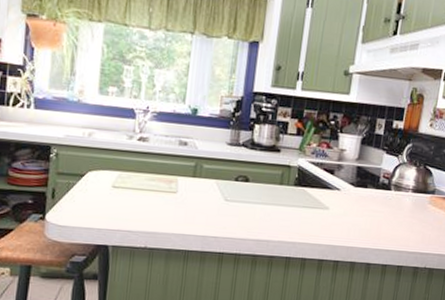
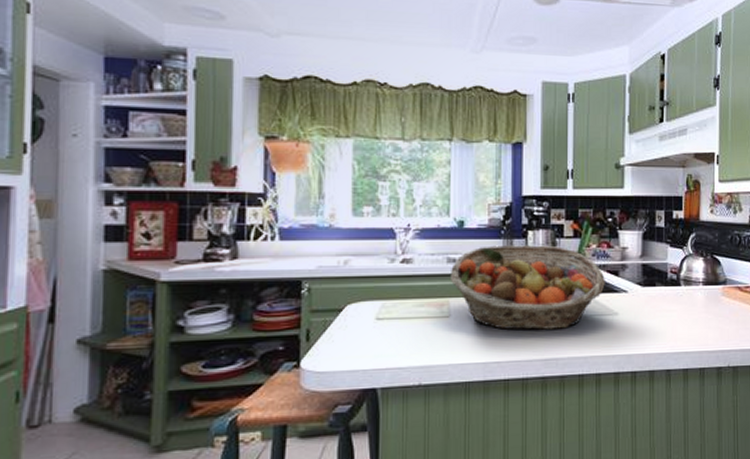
fruit basket: none [180,134,321,216] -> present [449,245,605,331]

